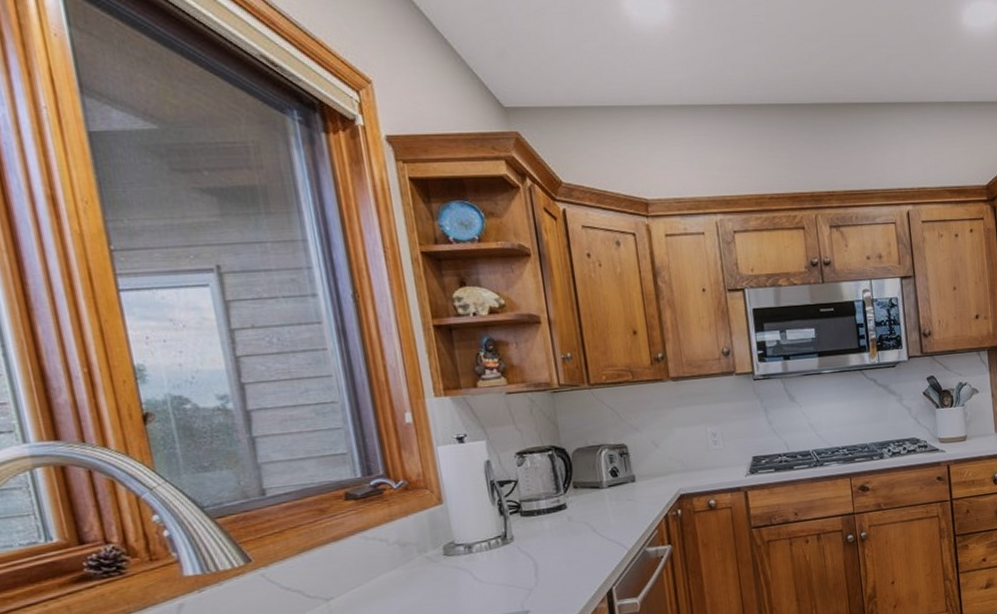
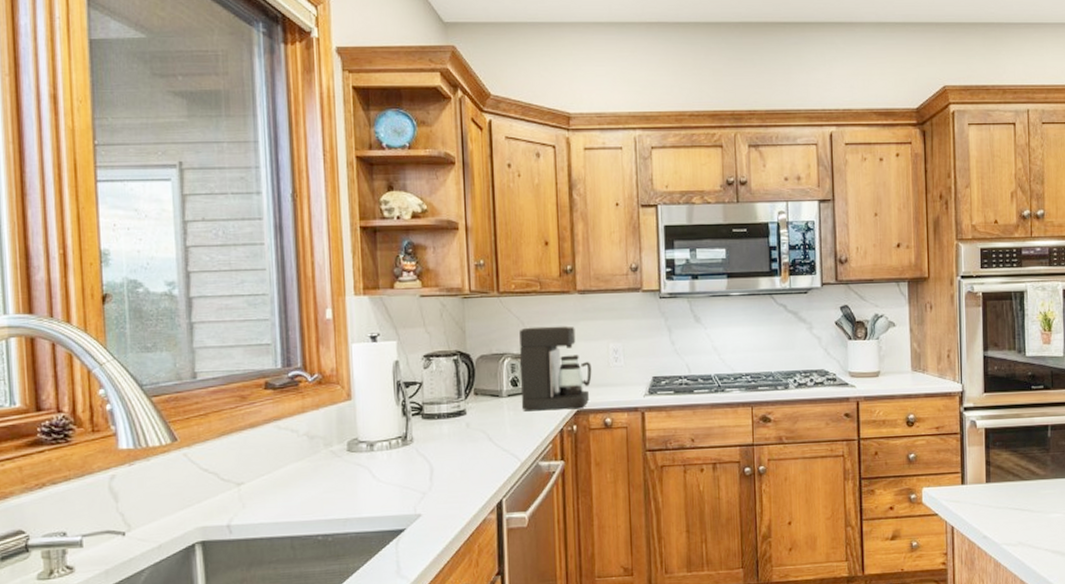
coffee maker: none [614,413,693,499] -> present [519,326,592,410]

